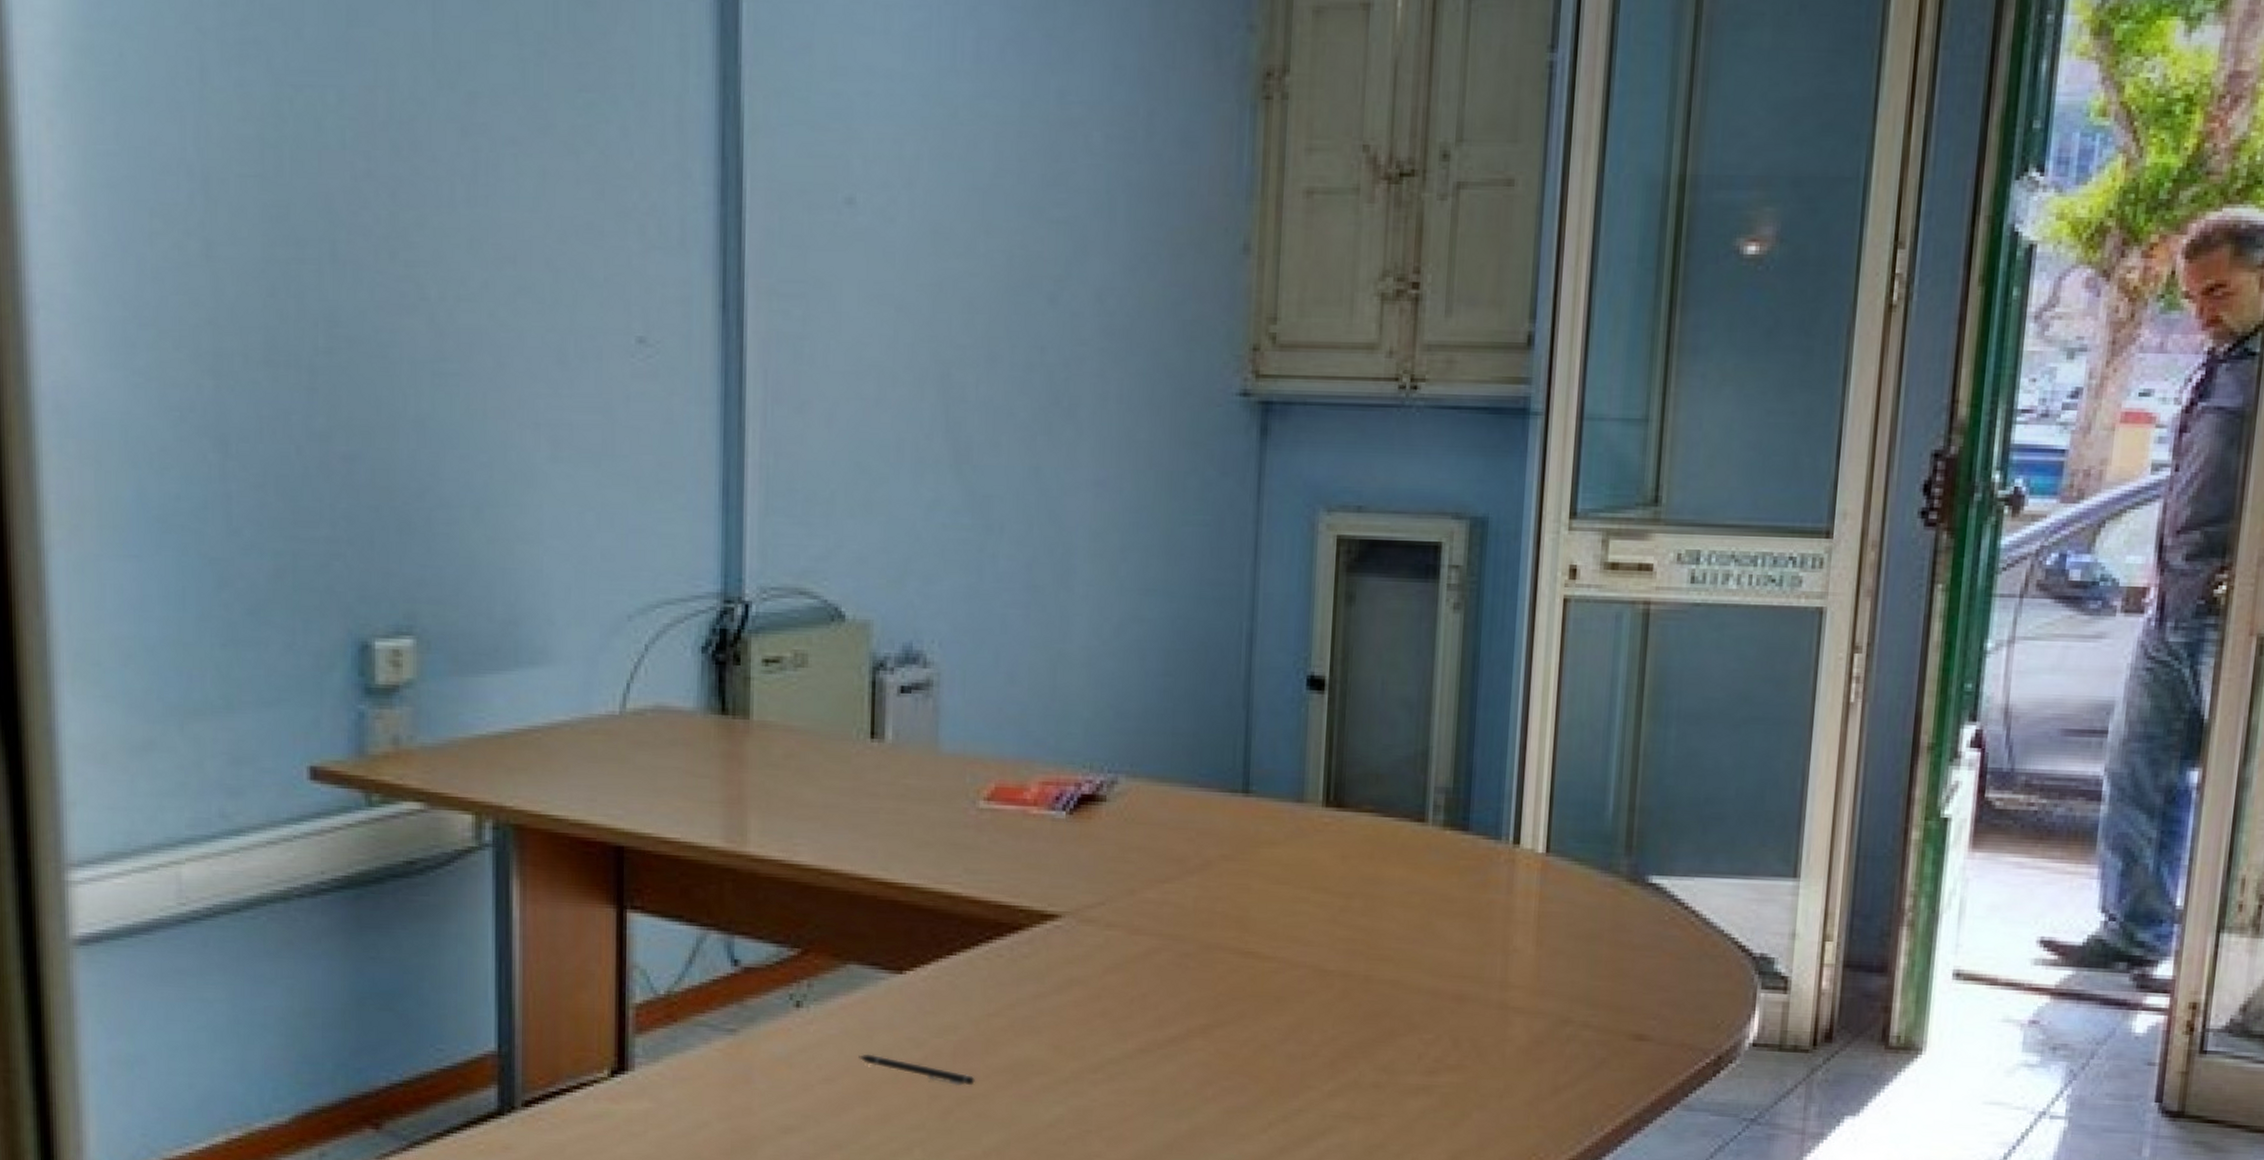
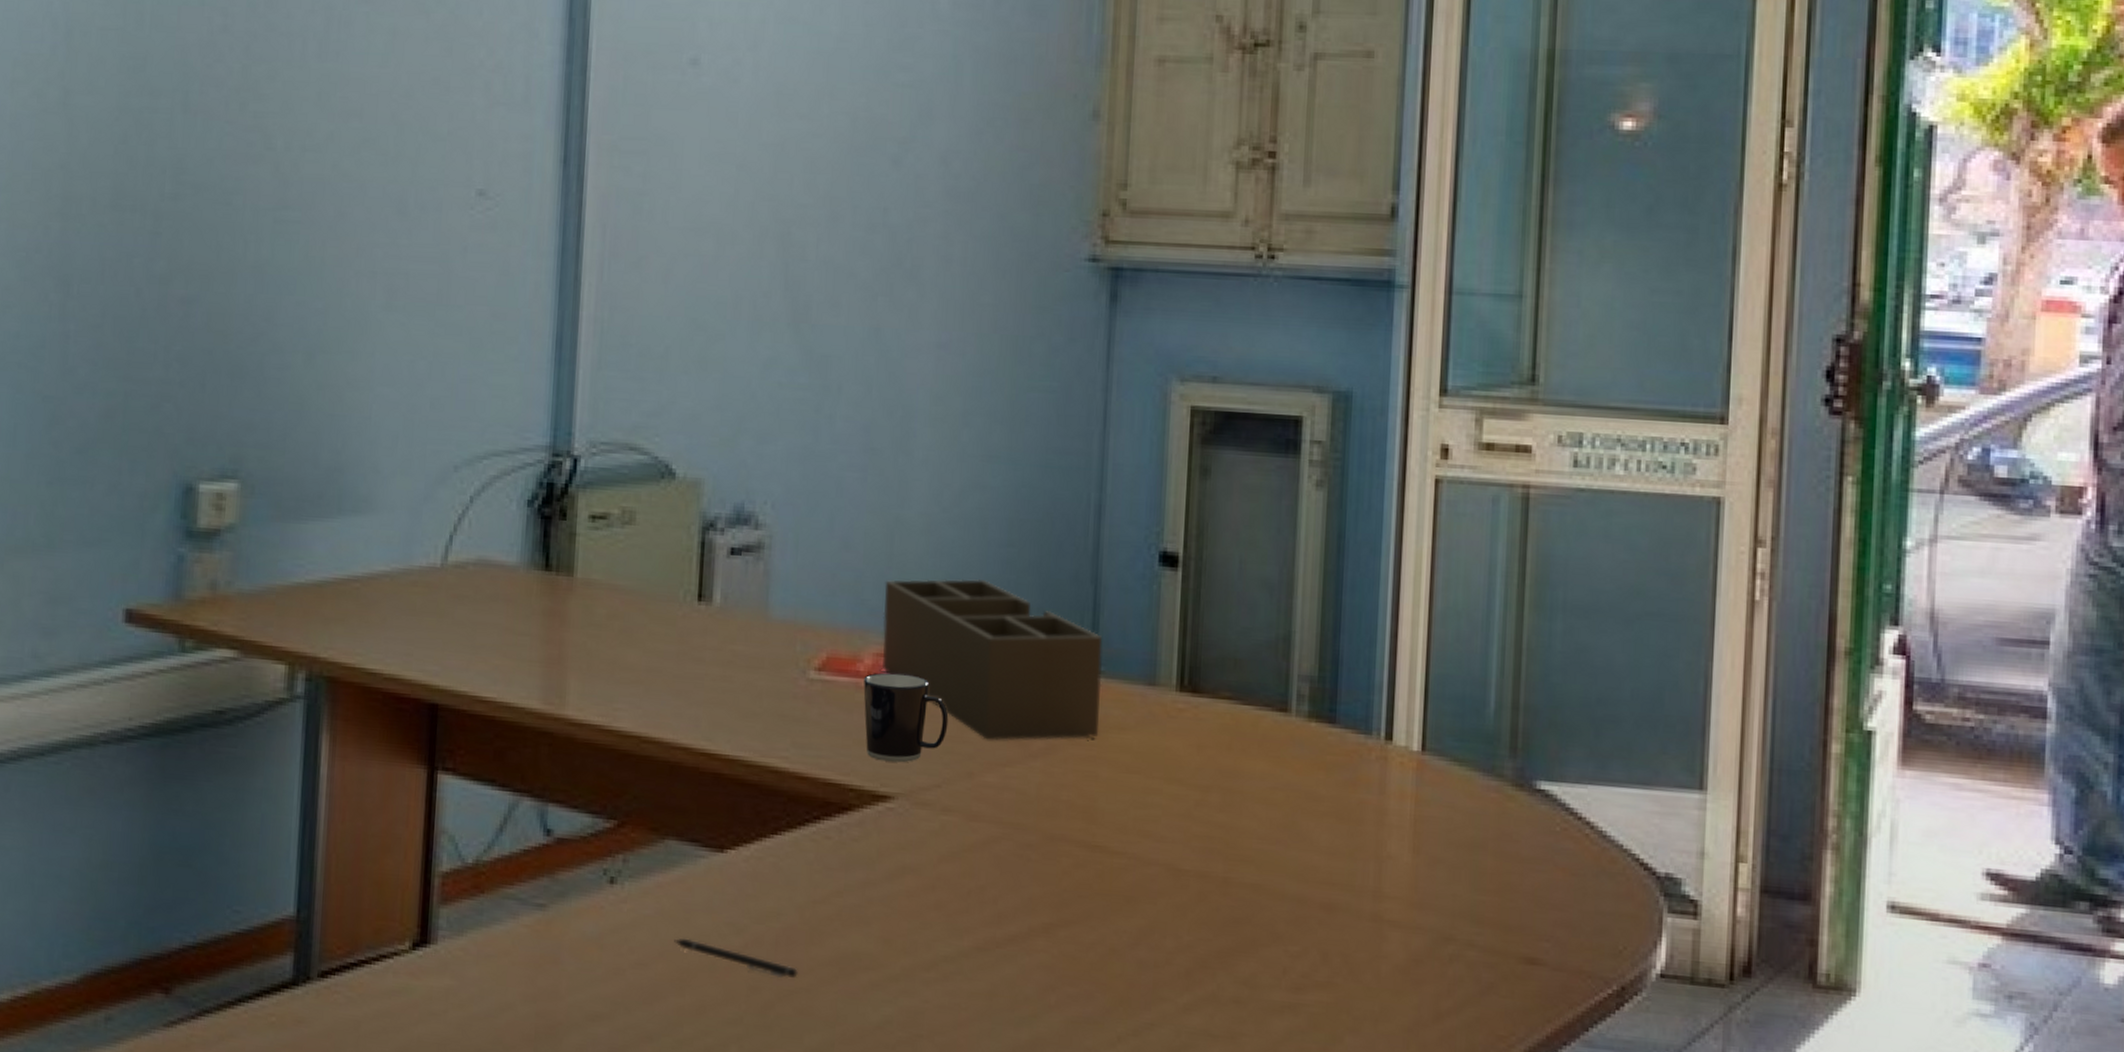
mug: none [1030,800,1111,884] -> present [863,672,949,763]
desk organizer: none [1047,707,1255,859] -> present [882,578,1103,740]

